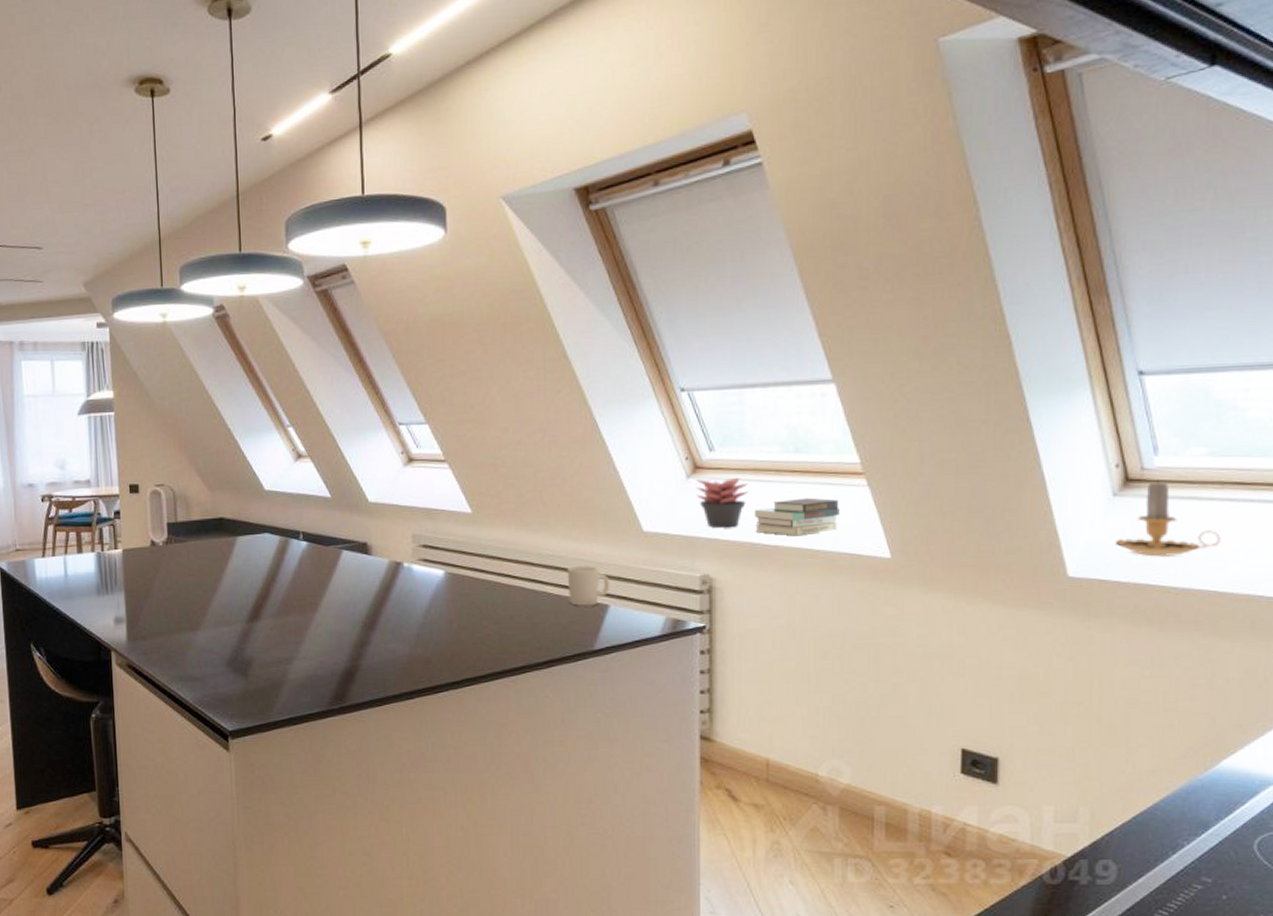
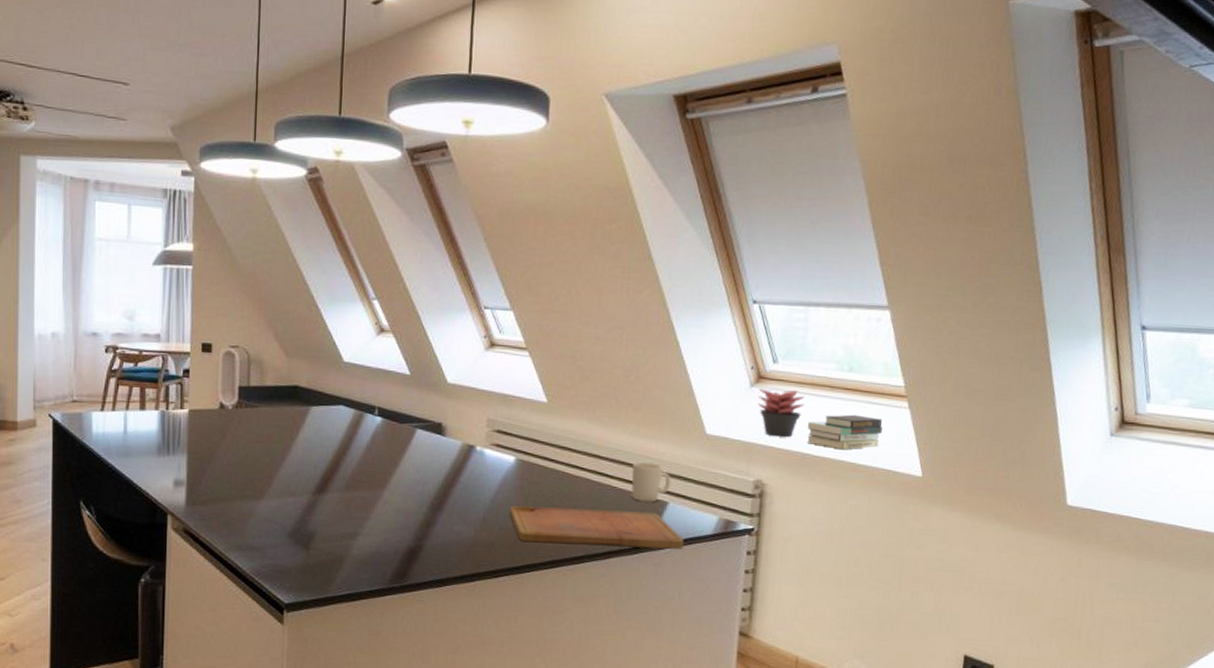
cutting board: none [443,617,630,656] -> present [509,506,684,549]
candle: present [1115,478,1221,557] -> none [1108,423,1192,494]

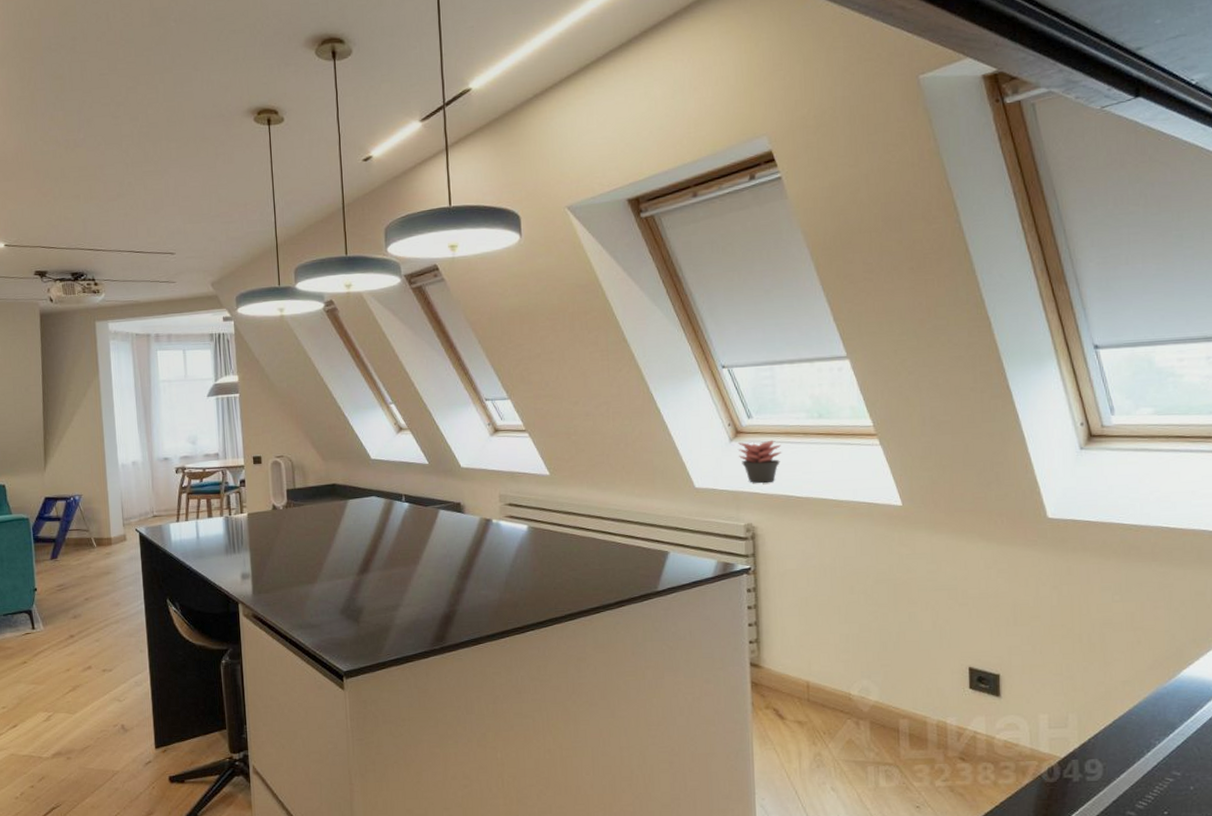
cutting board: present [509,506,684,549] -> none [528,562,688,599]
mug: present [631,462,671,503] -> none [632,518,669,554]
books: present [807,414,882,450] -> none [788,456,858,489]

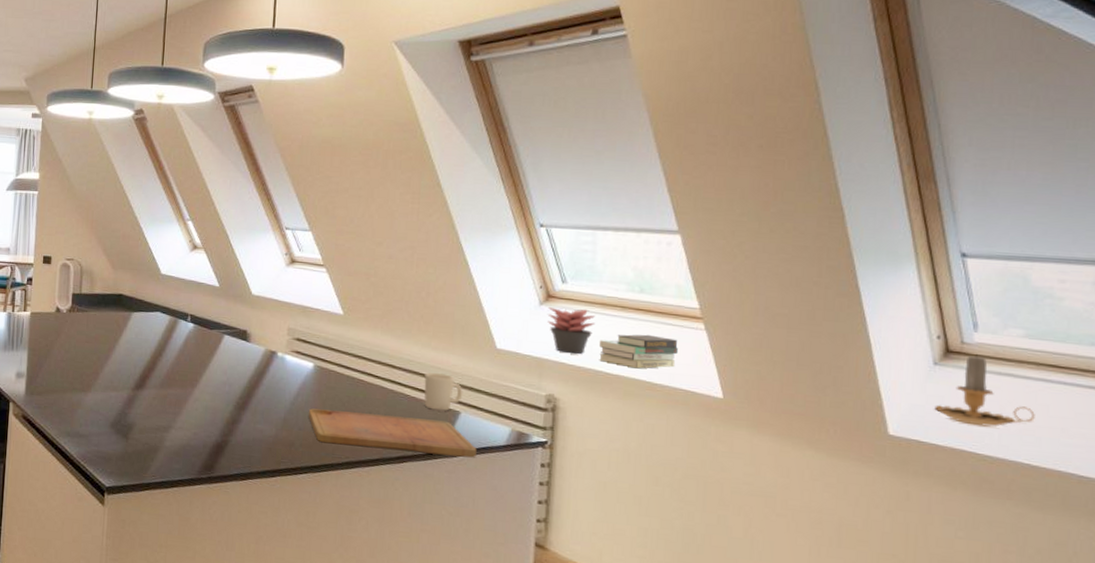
cutting board: none [528,562,688,599] -> present [308,408,477,458]
mug: none [632,518,669,554] -> present [424,372,463,412]
books: none [788,456,858,489] -> present [599,334,678,369]
candle: none [1084,434,1169,499] -> present [934,353,1035,427]

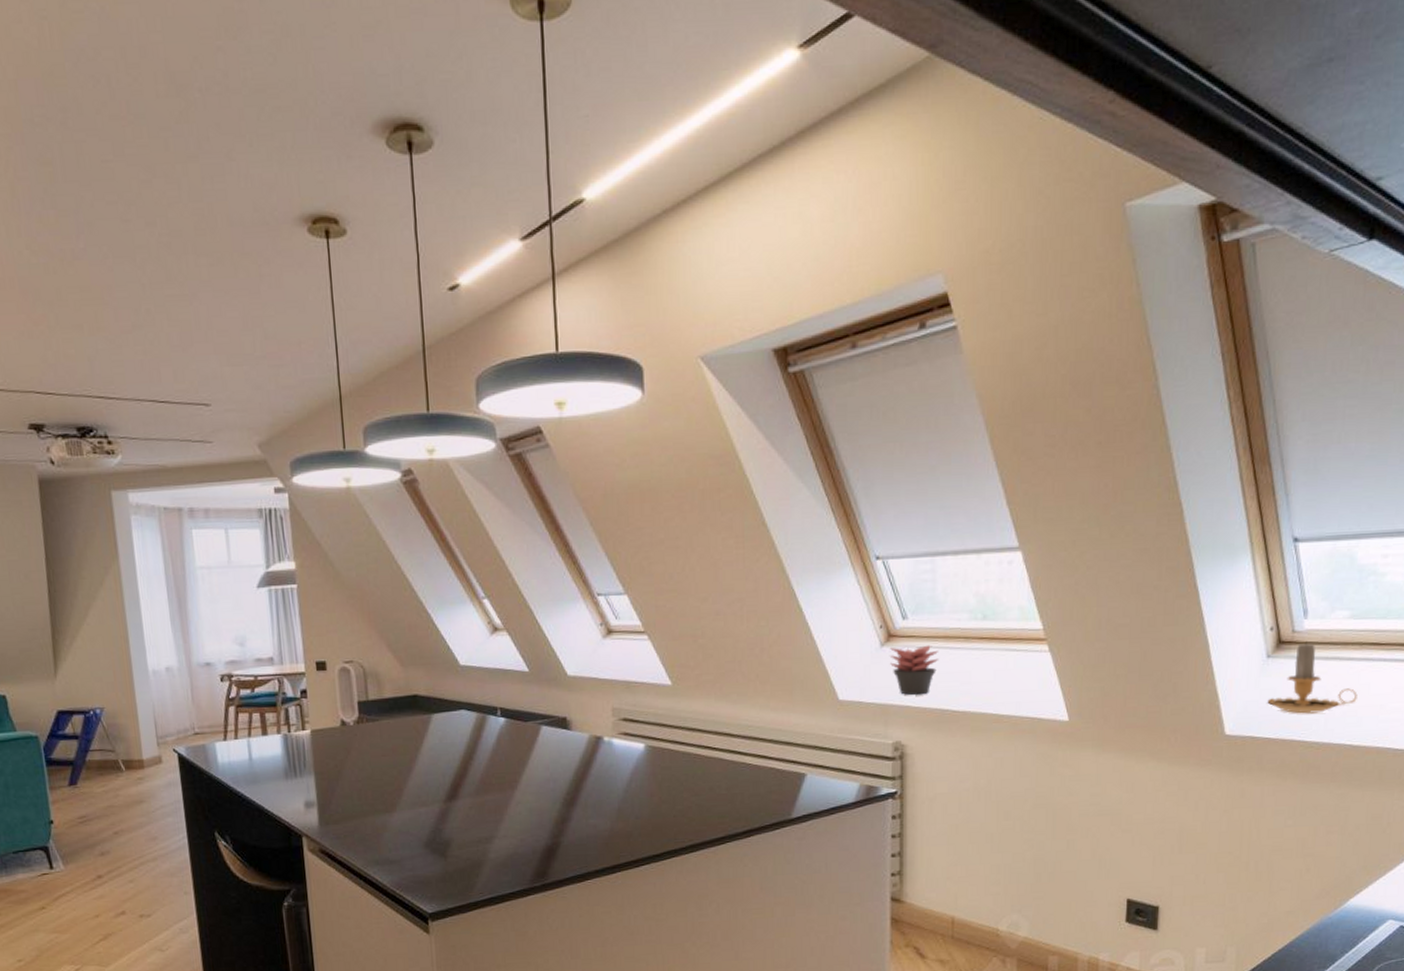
cutting board: present [308,408,477,458] -> none [644,786,826,829]
mug: present [424,372,463,412] -> none [765,735,807,777]
books: present [599,334,678,369] -> none [945,664,1023,702]

